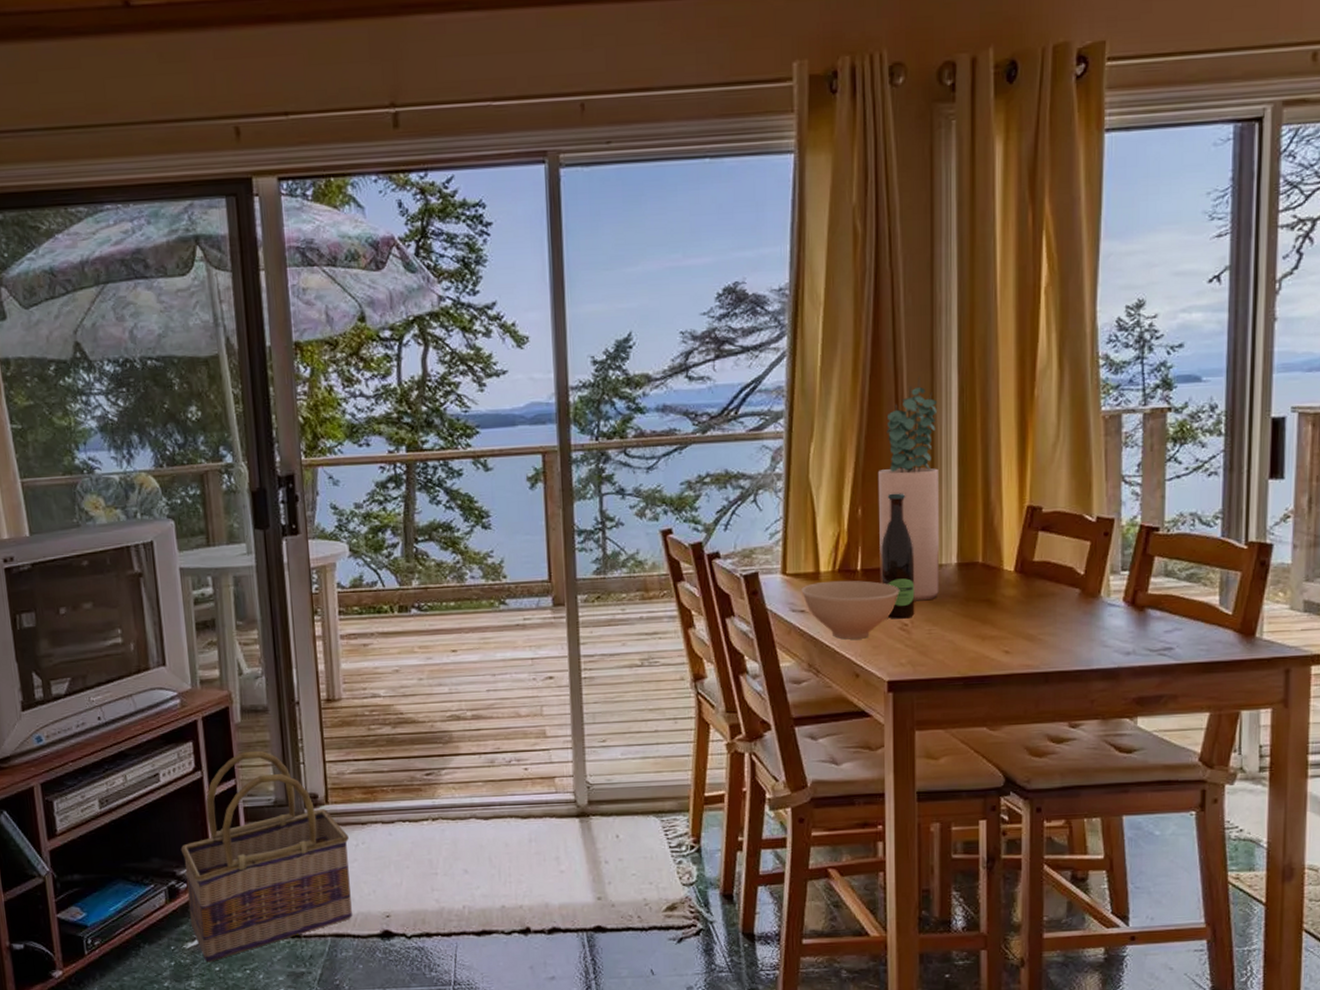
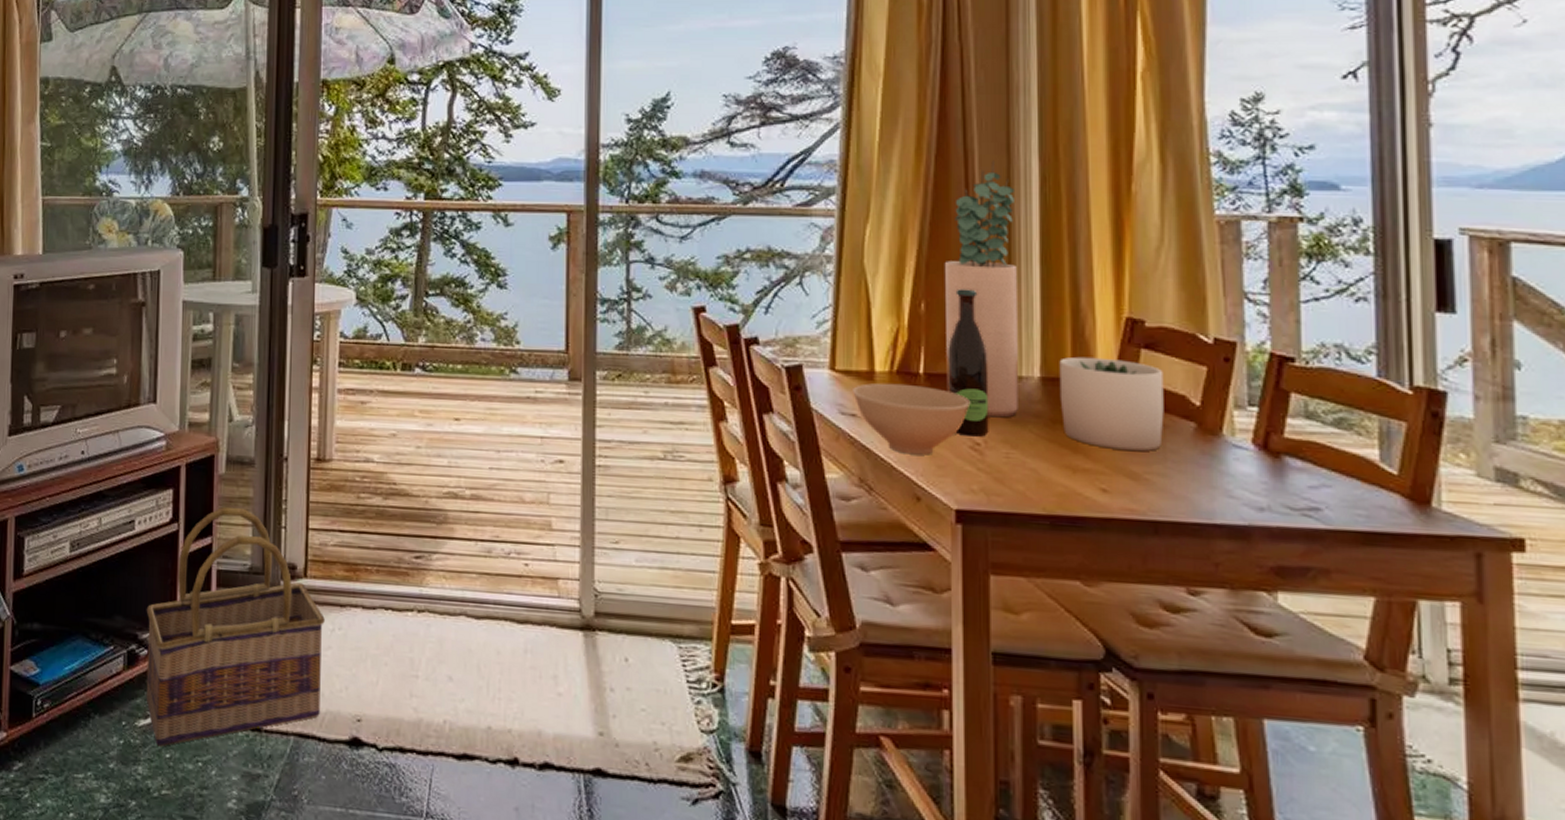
planter: none [972,542,1056,618] -> present [1059,356,1164,452]

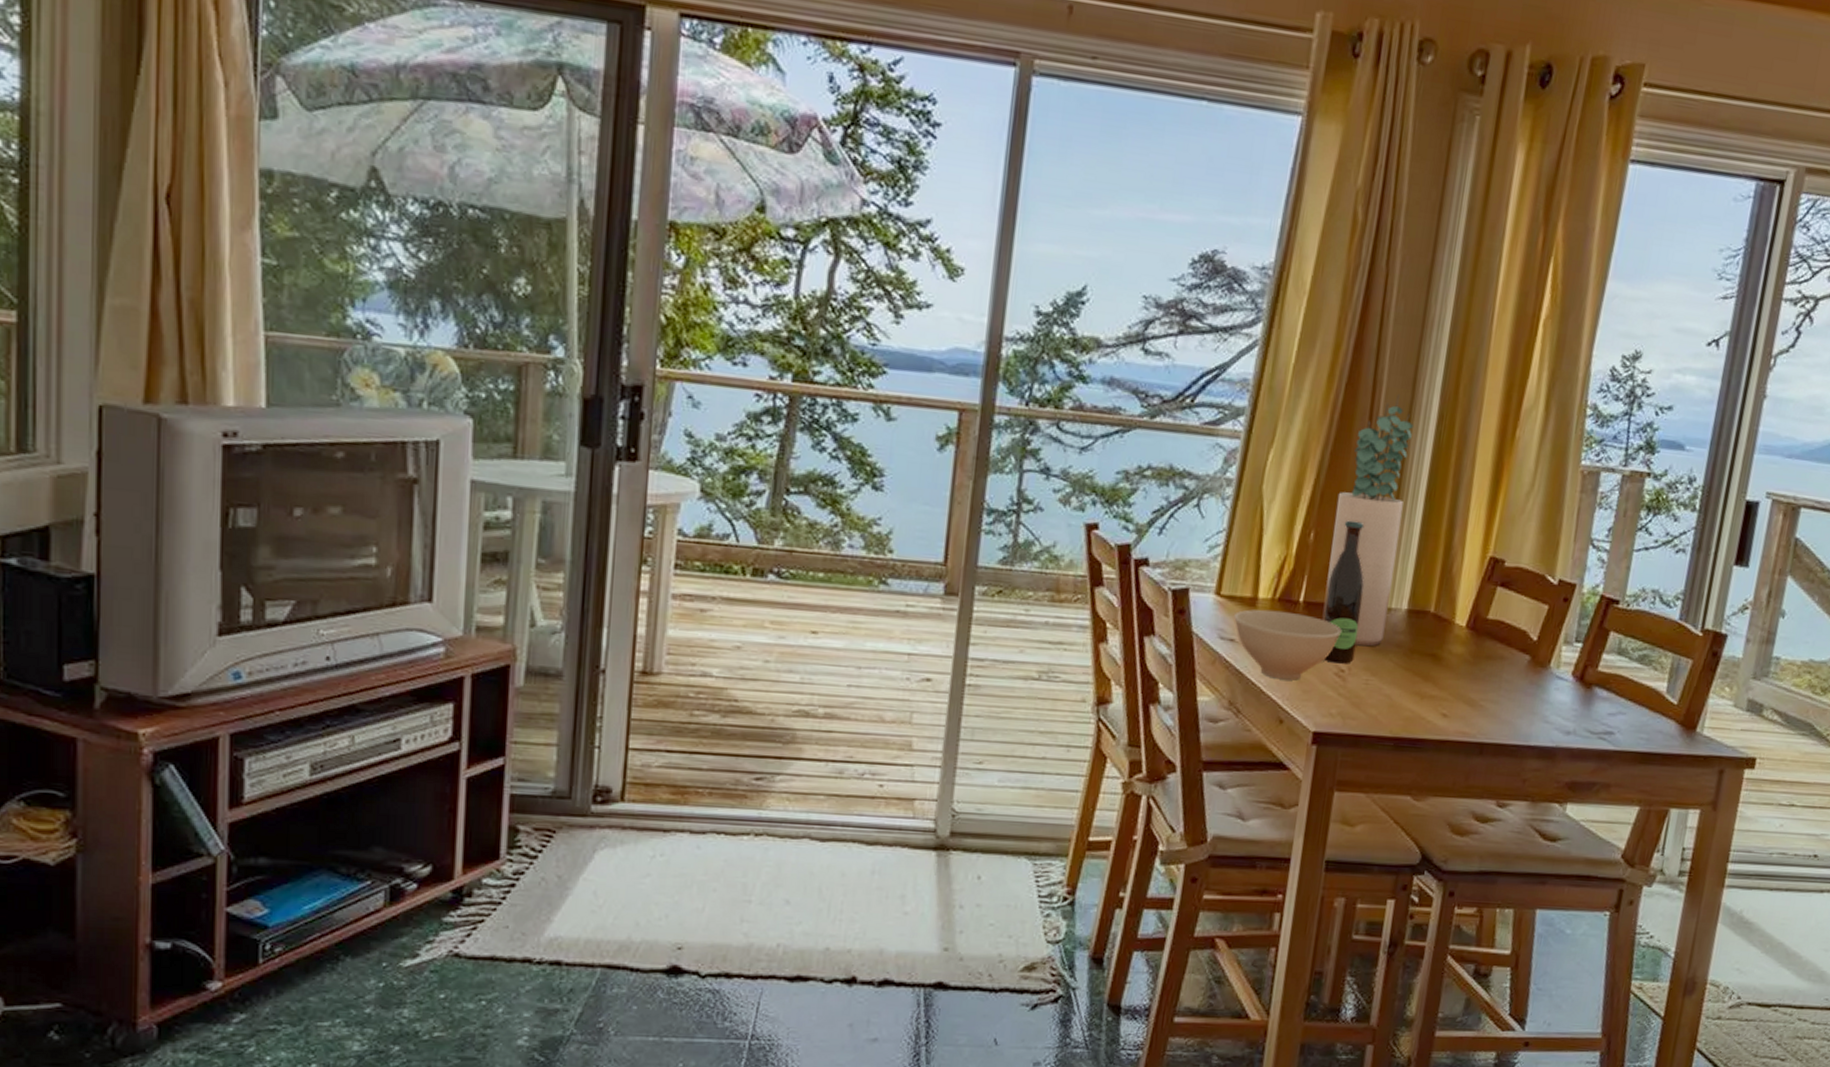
basket: present [146,507,325,747] -> none [414,724,644,987]
planter: present [1059,356,1164,452] -> none [1419,591,1512,681]

